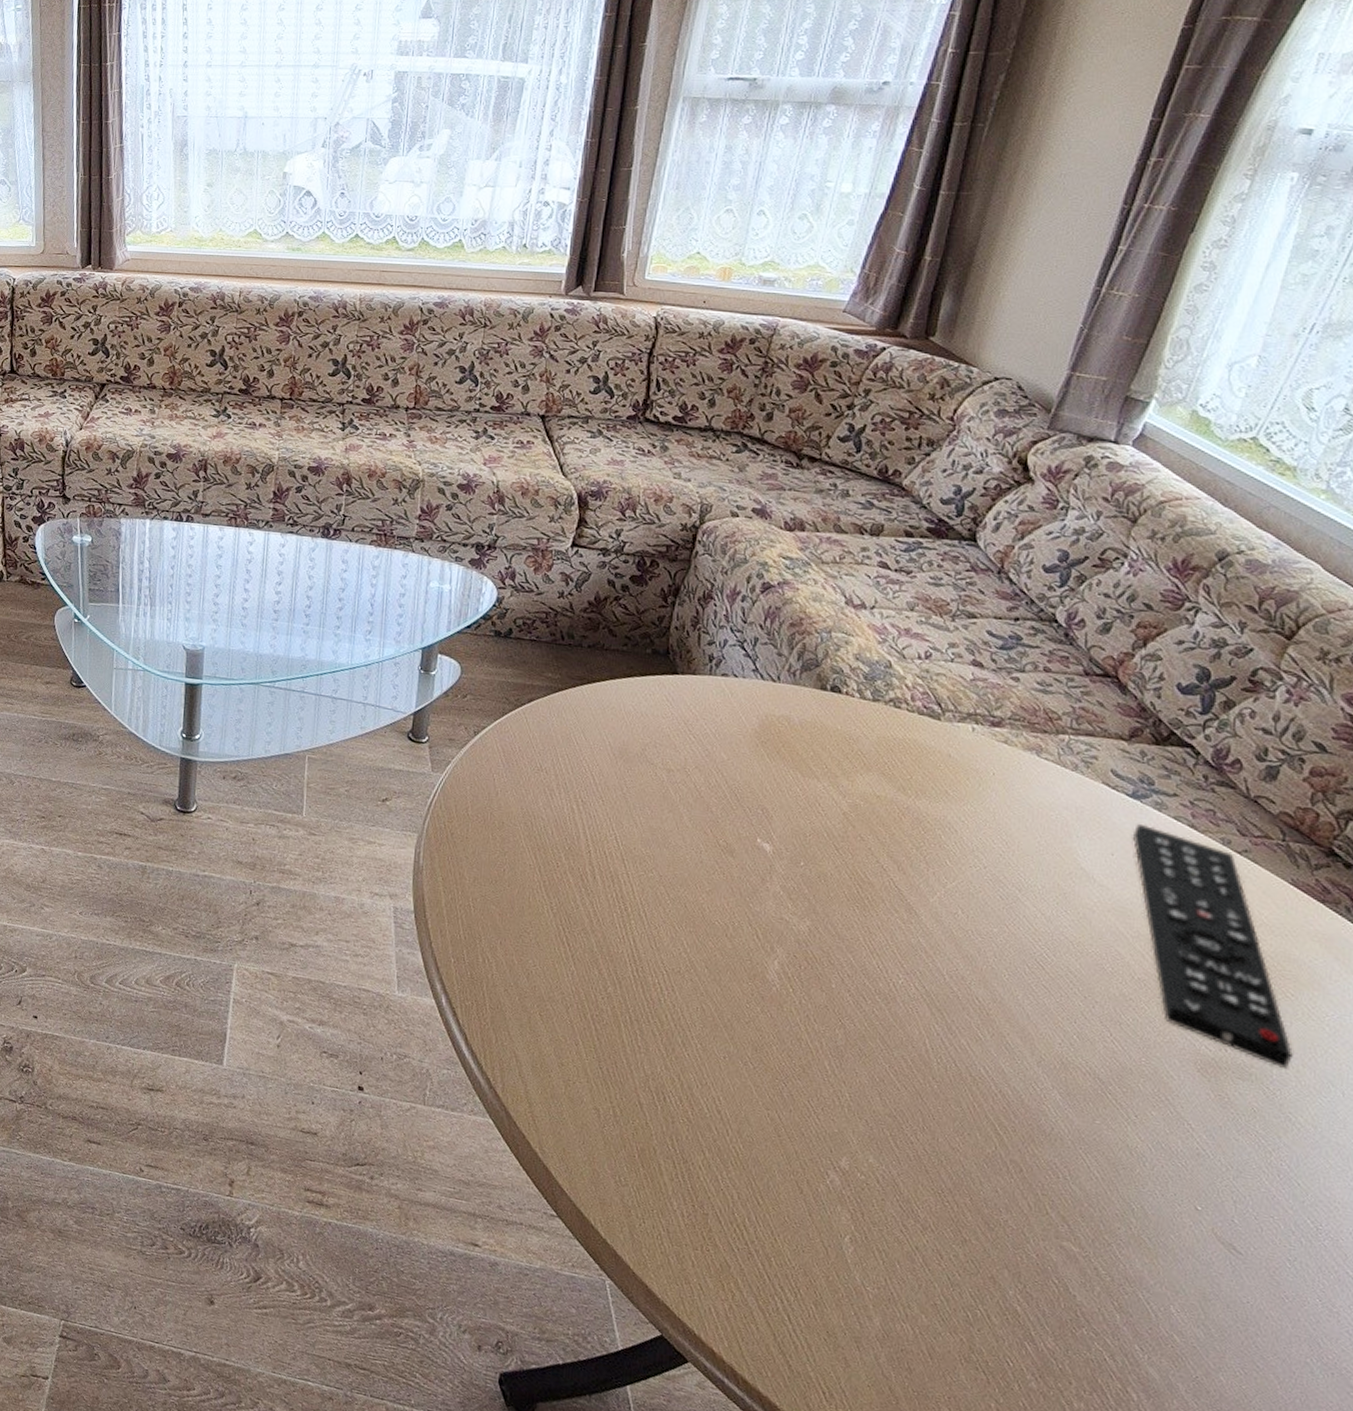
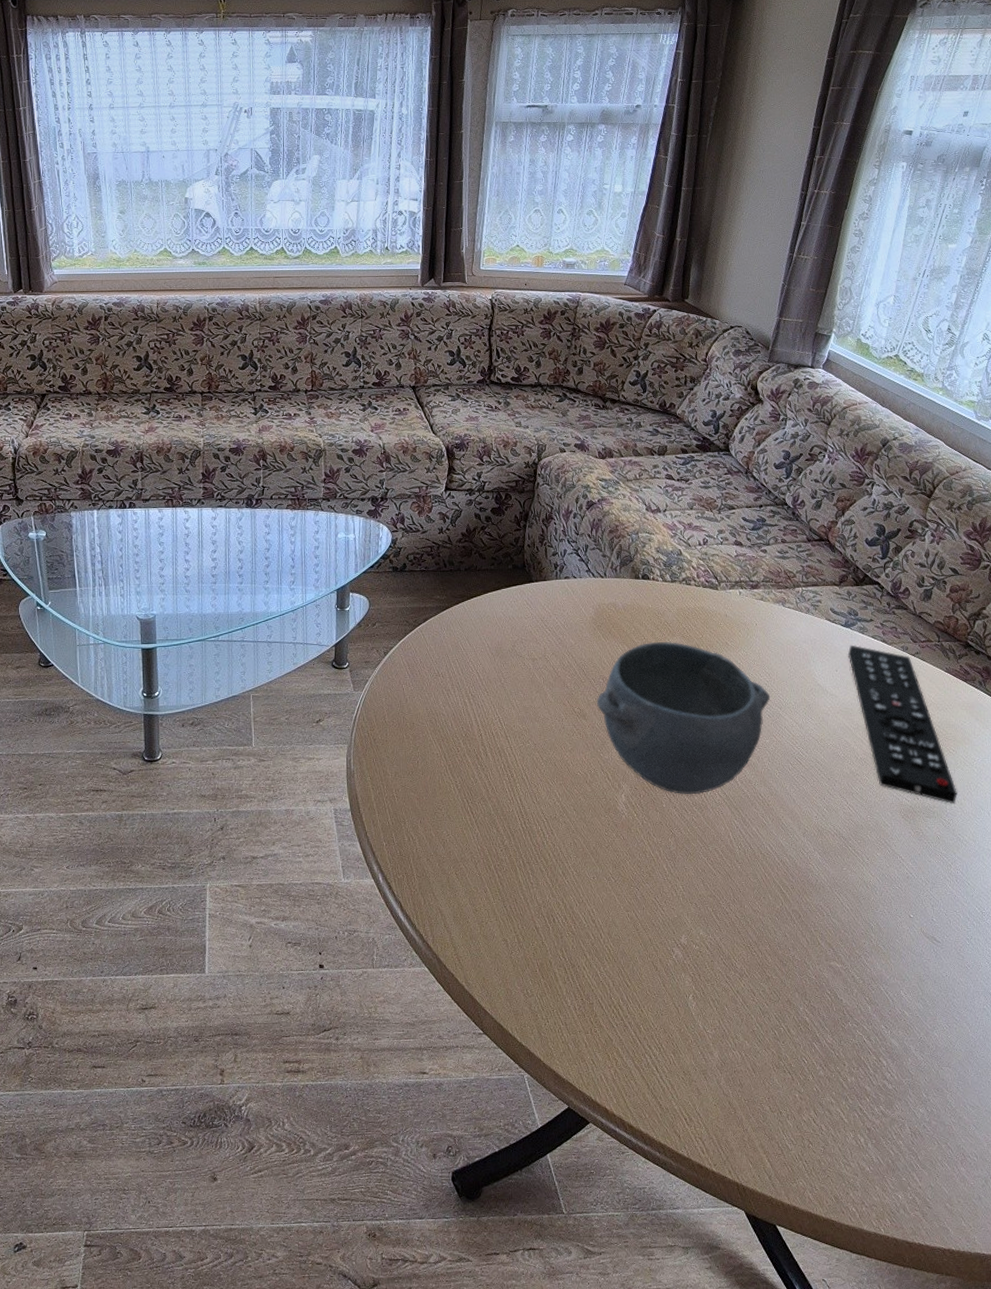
bowl: none [750,773,1006,981] -> present [596,642,771,795]

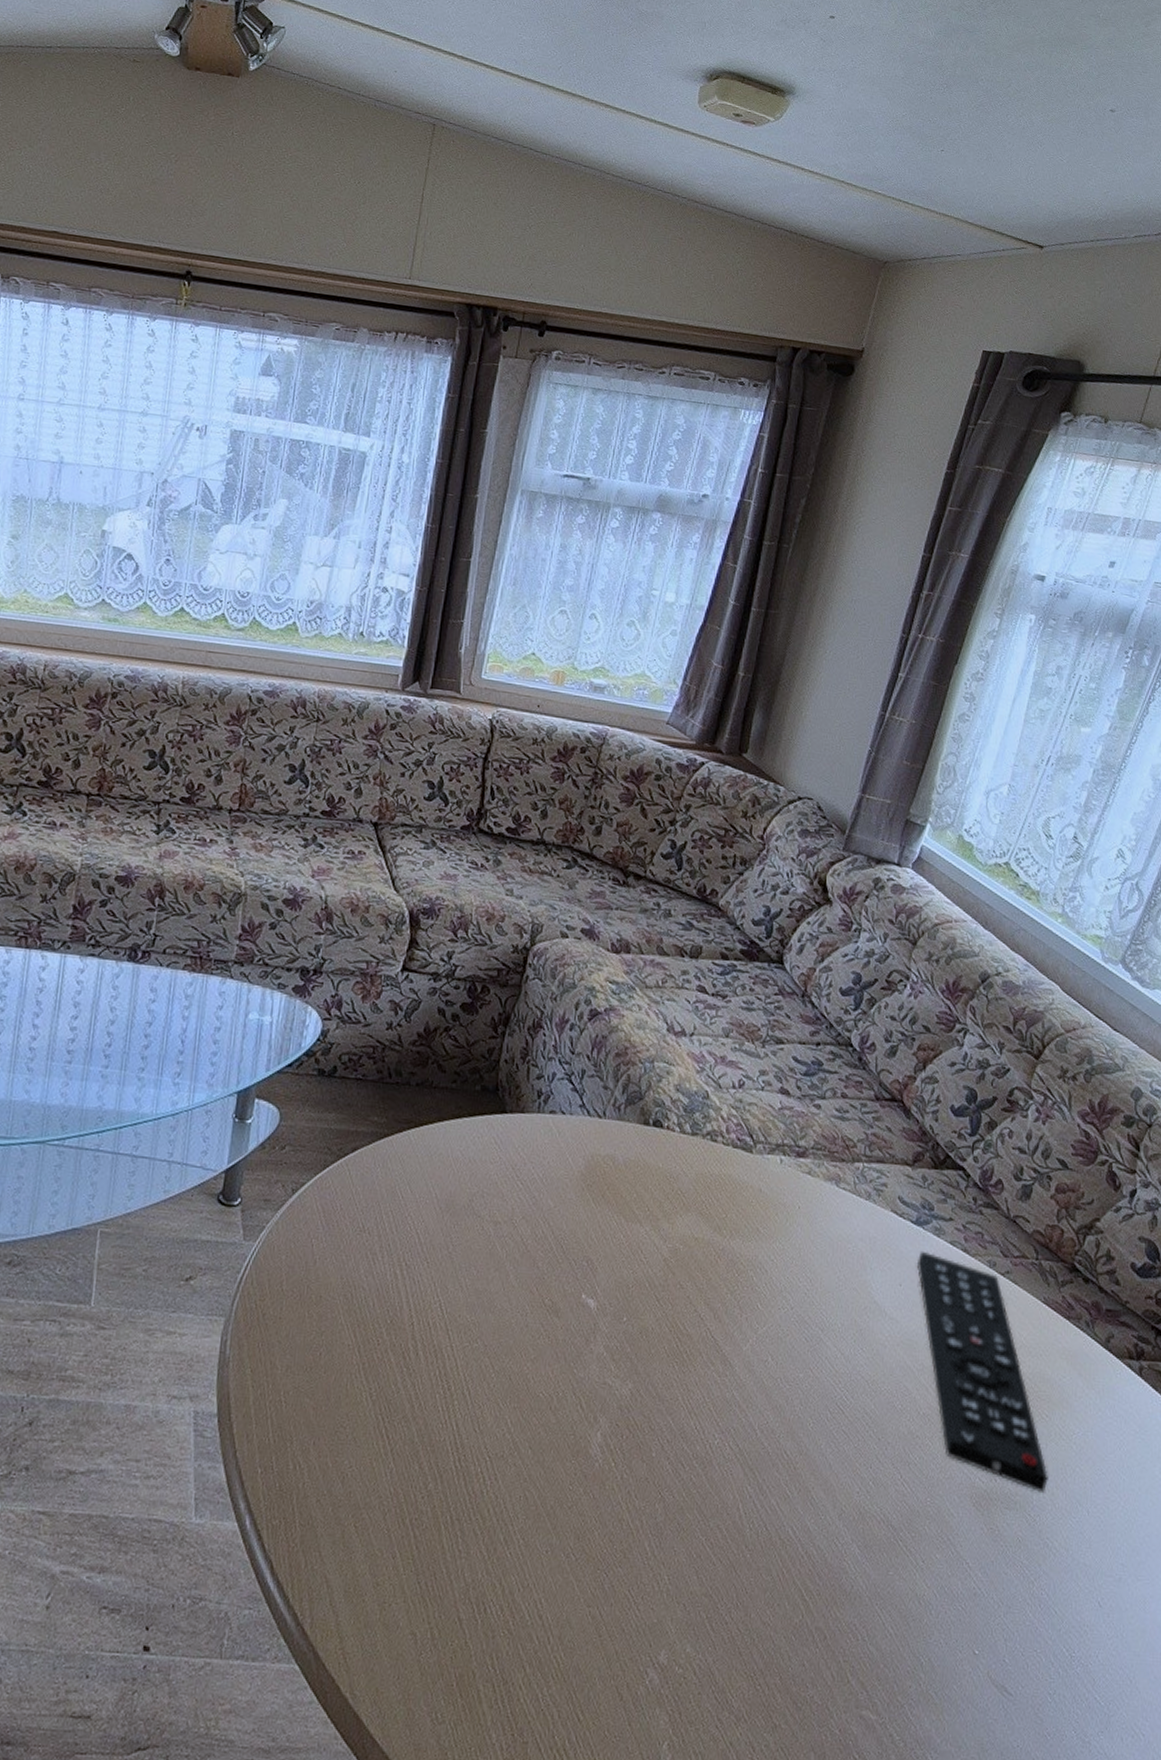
bowl: present [596,642,771,795] -> none [575,1216,810,1443]

